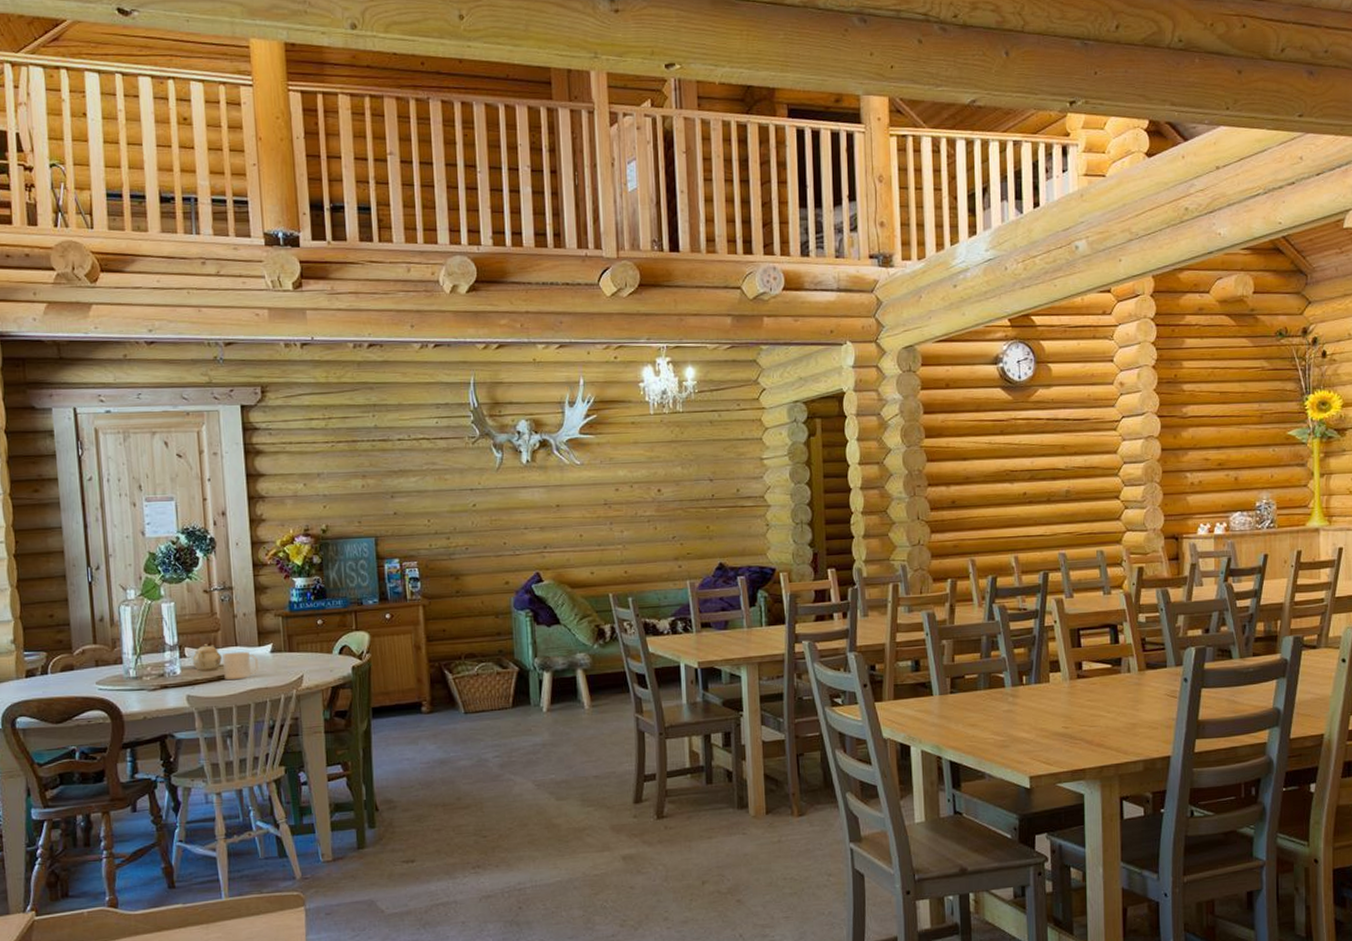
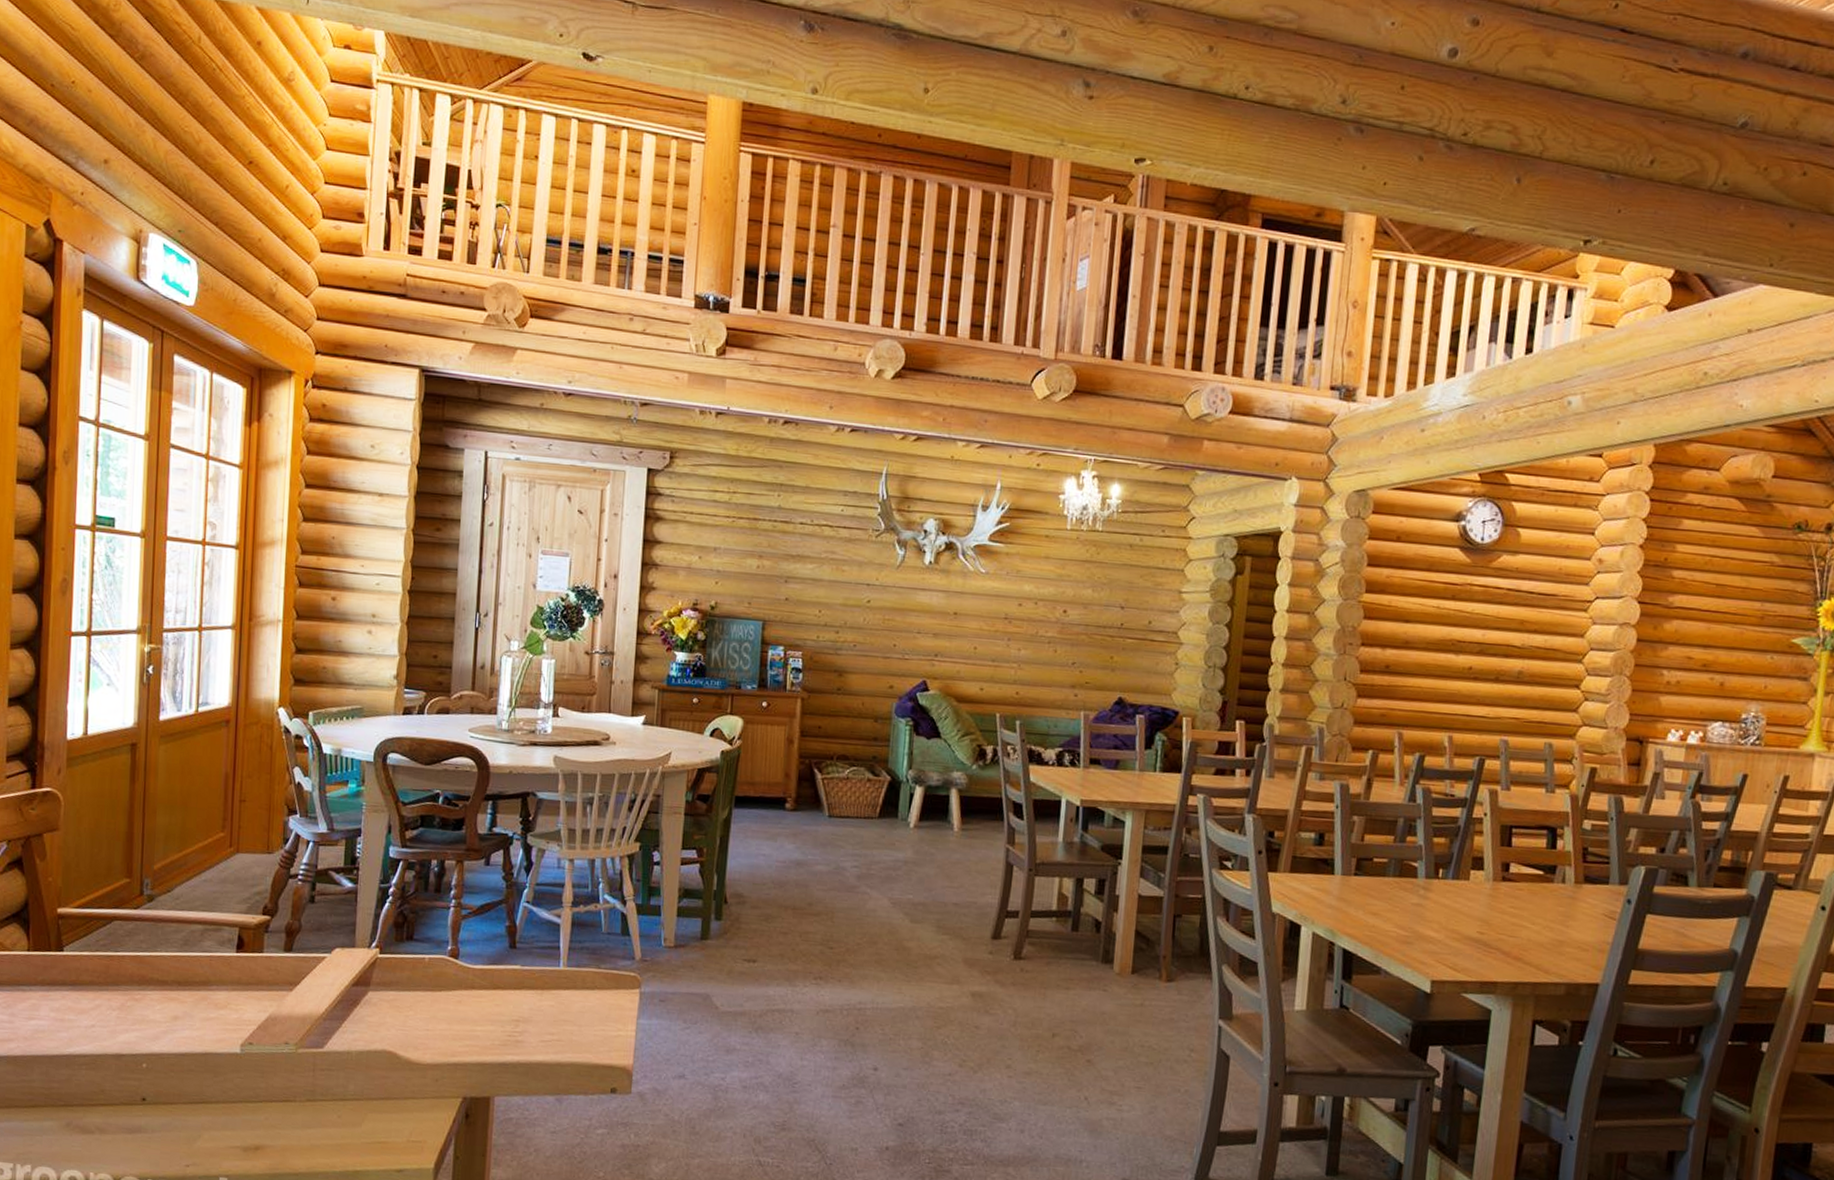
teapot: present [192,644,222,673] -> none [564,706,594,736]
mug: present [223,651,259,681] -> none [592,718,629,748]

